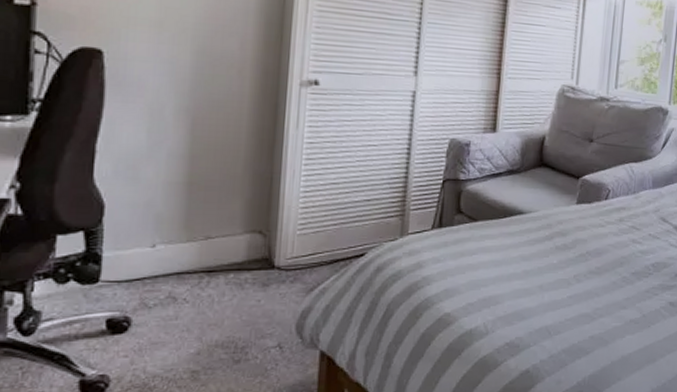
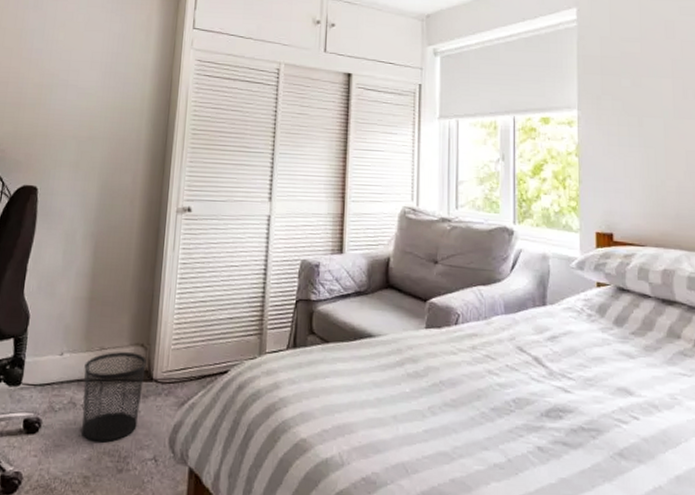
waste bin: none [185,240,266,336] -> present [82,352,147,443]

